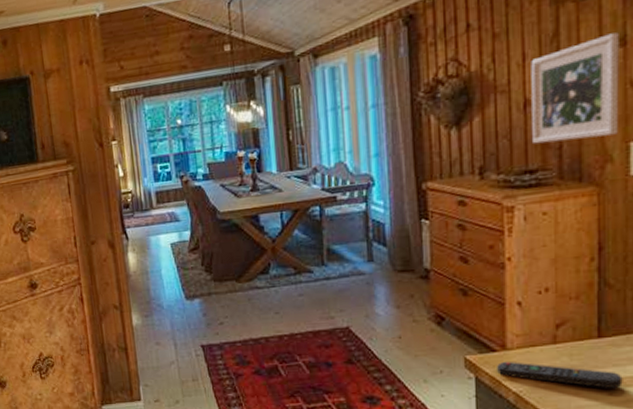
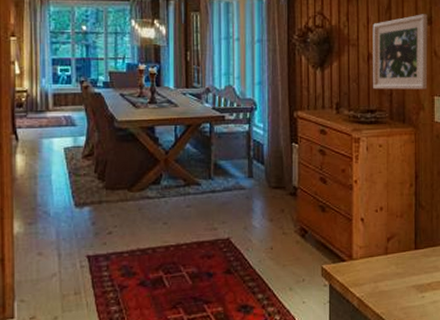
remote control: present [497,361,623,389] -> none [346,269,431,293]

